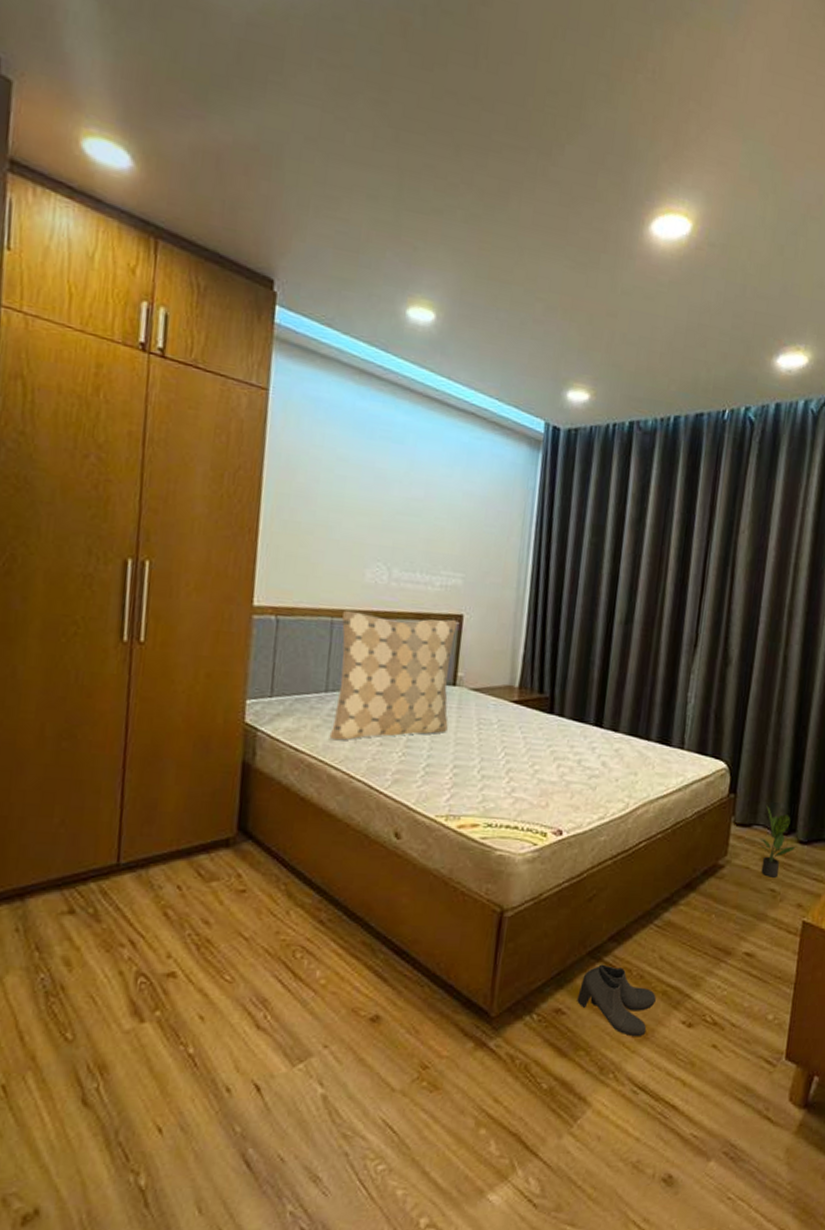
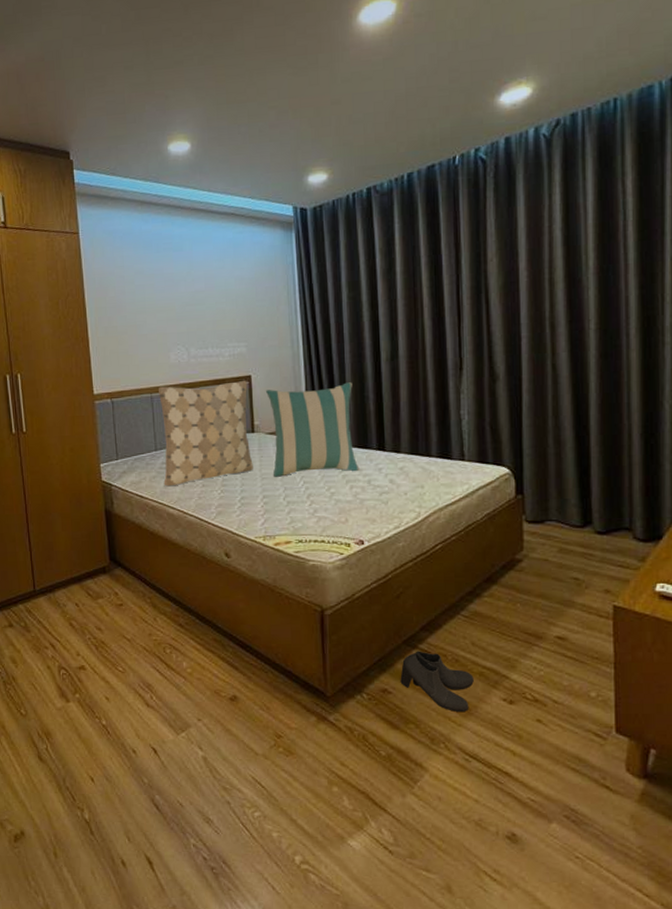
pillow: none [471,636,579,747] -> present [266,382,360,477]
potted plant: present [759,805,795,878] -> none [555,502,594,567]

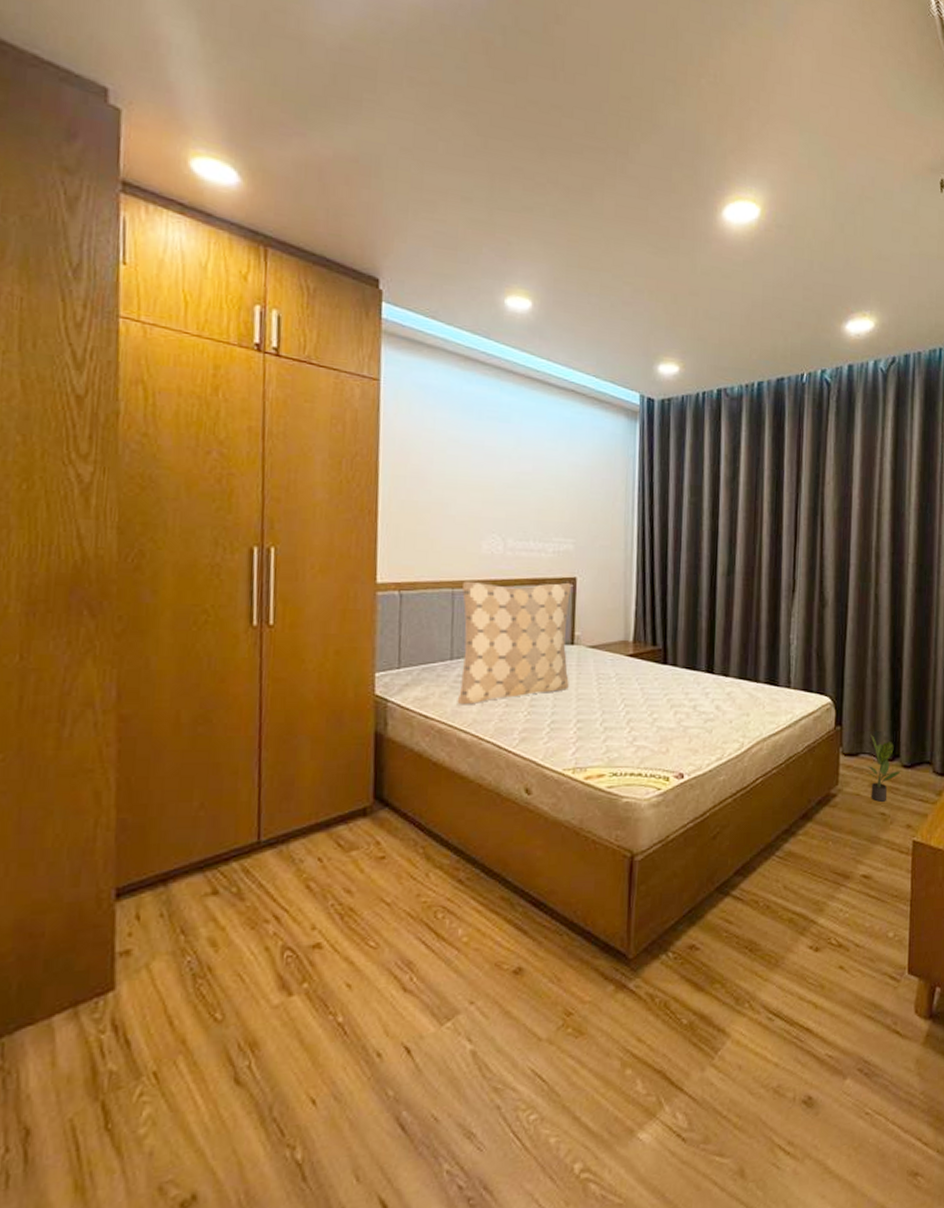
pillow: present [266,382,360,477] -> none [592,595,686,698]
shoe: present [400,651,474,712] -> none [709,898,783,965]
potted plant: none [555,502,594,567] -> present [867,734,900,802]

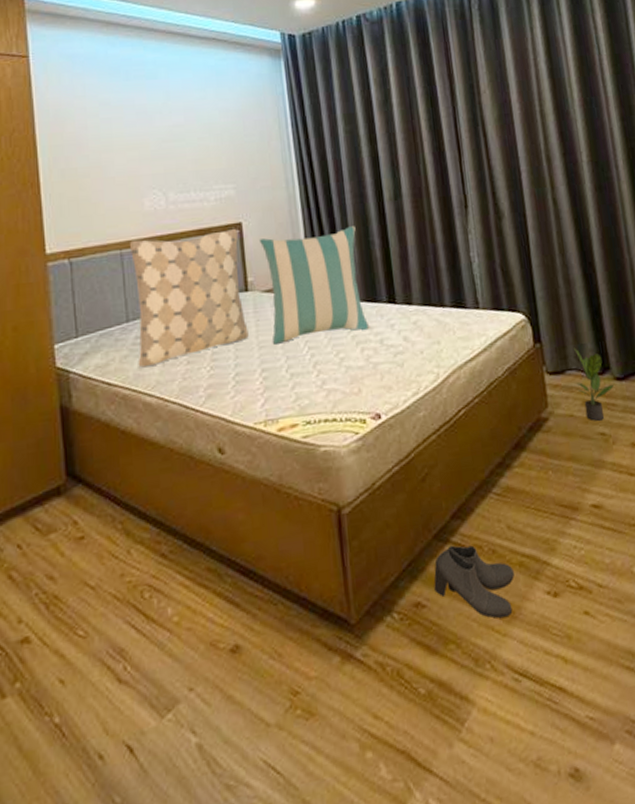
pillow: none [592,595,686,698] -> present [260,226,370,345]
shoe: none [709,898,783,965] -> present [433,545,514,619]

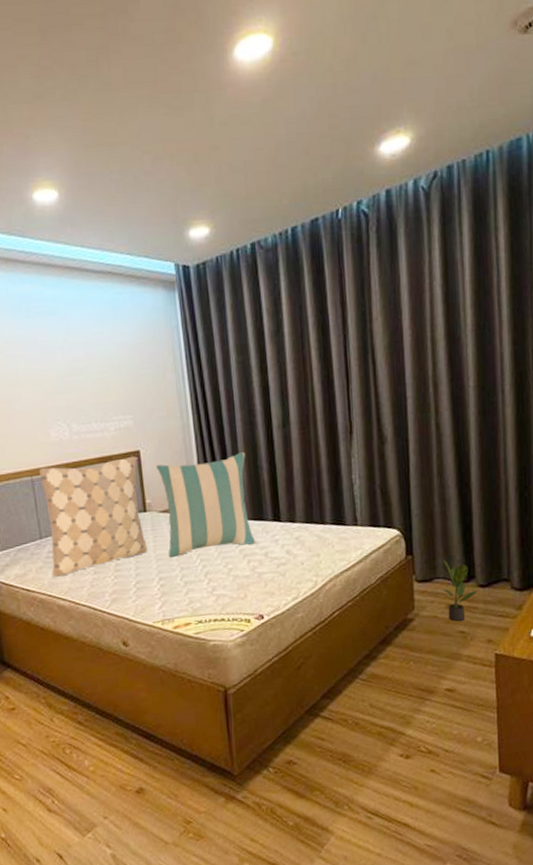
shoe: present [433,545,514,619] -> none [304,718,373,773]

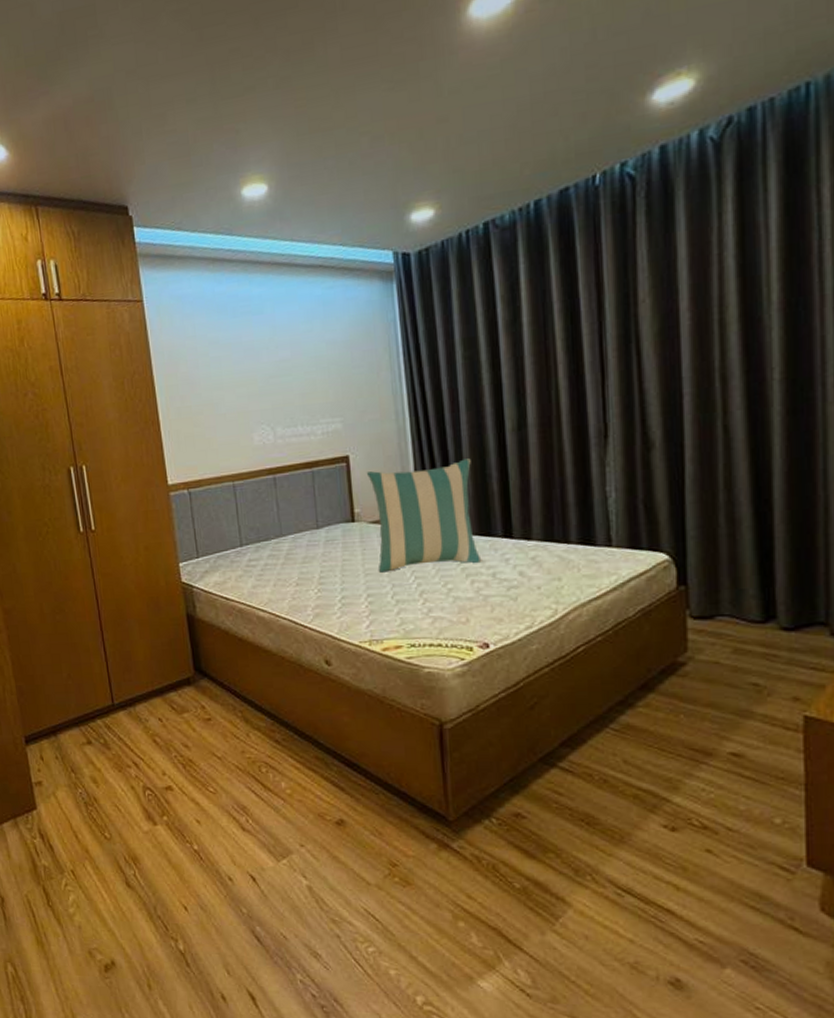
pillow: present [39,455,148,577] -> none [242,461,355,587]
potted plant: present [442,559,477,621] -> none [727,592,778,671]

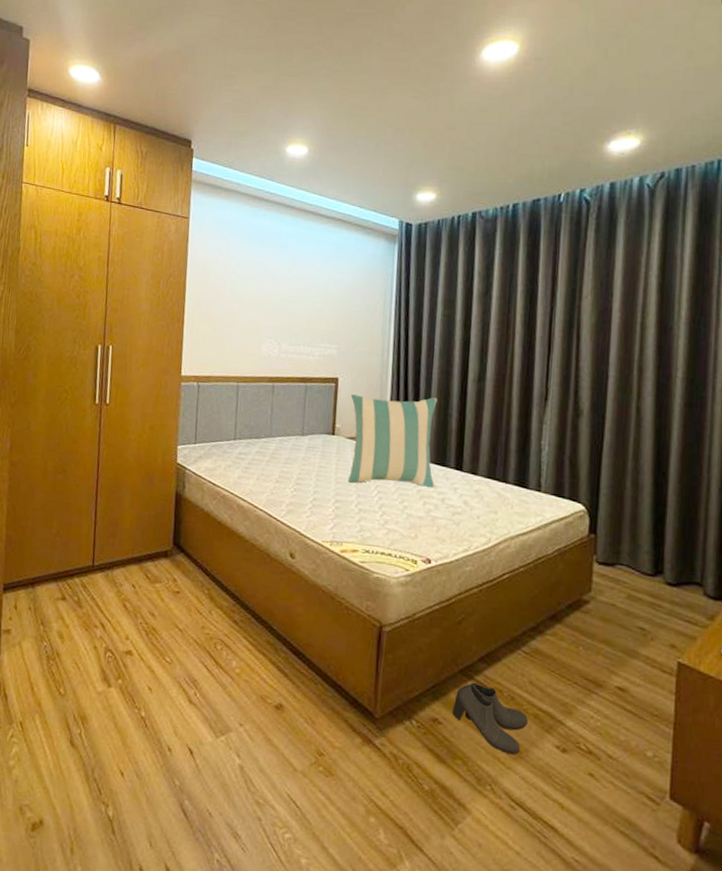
shoe: none [536,770,627,839] -> present [452,682,528,754]

